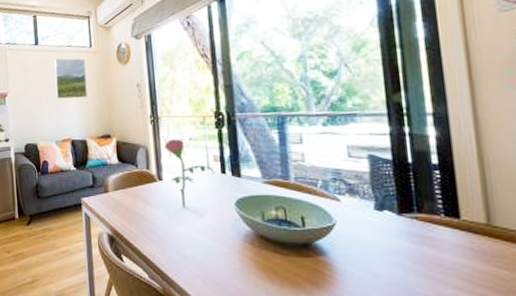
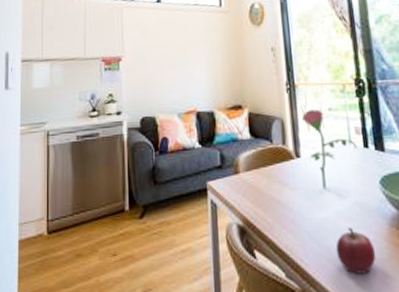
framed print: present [54,58,87,99] -> none [178,18,216,64]
fruit: none [193,241,230,280] -> present [335,227,376,274]

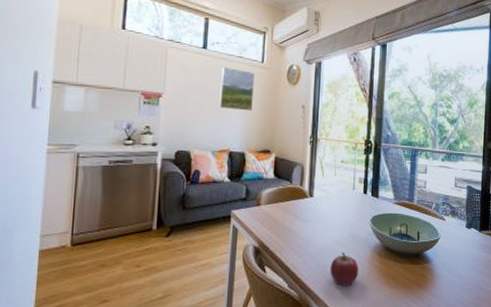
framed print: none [178,18,216,64] -> present [219,67,254,111]
flower: present [302,109,358,188] -> none [319,160,359,222]

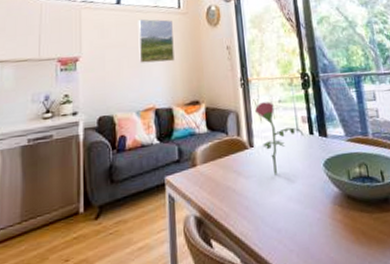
flower: none [319,160,359,222] -> present [255,101,304,174]
fruit: present [329,252,359,286] -> none [286,209,322,253]

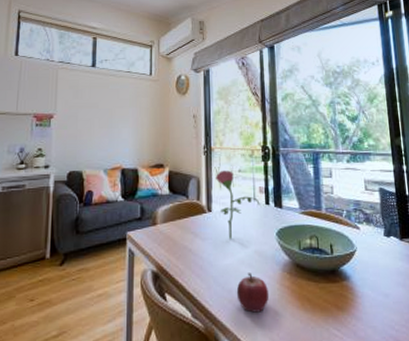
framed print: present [138,19,175,64] -> none [110,83,143,126]
fruit: none [286,209,322,253] -> present [236,273,269,313]

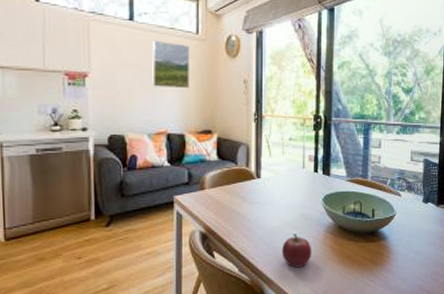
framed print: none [110,83,143,126] -> present [152,41,189,89]
flower: present [216,170,260,239] -> none [266,138,309,203]

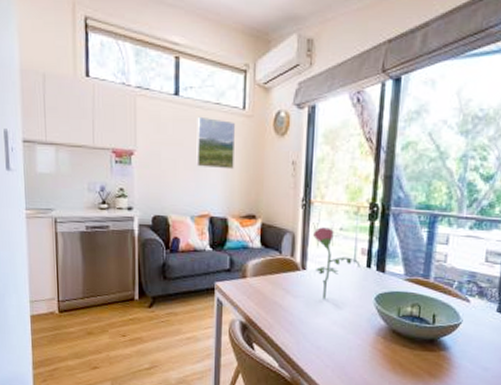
flower: none [266,138,309,203] -> present [313,227,361,299]
fruit: present [281,233,312,268] -> none [325,333,360,370]

